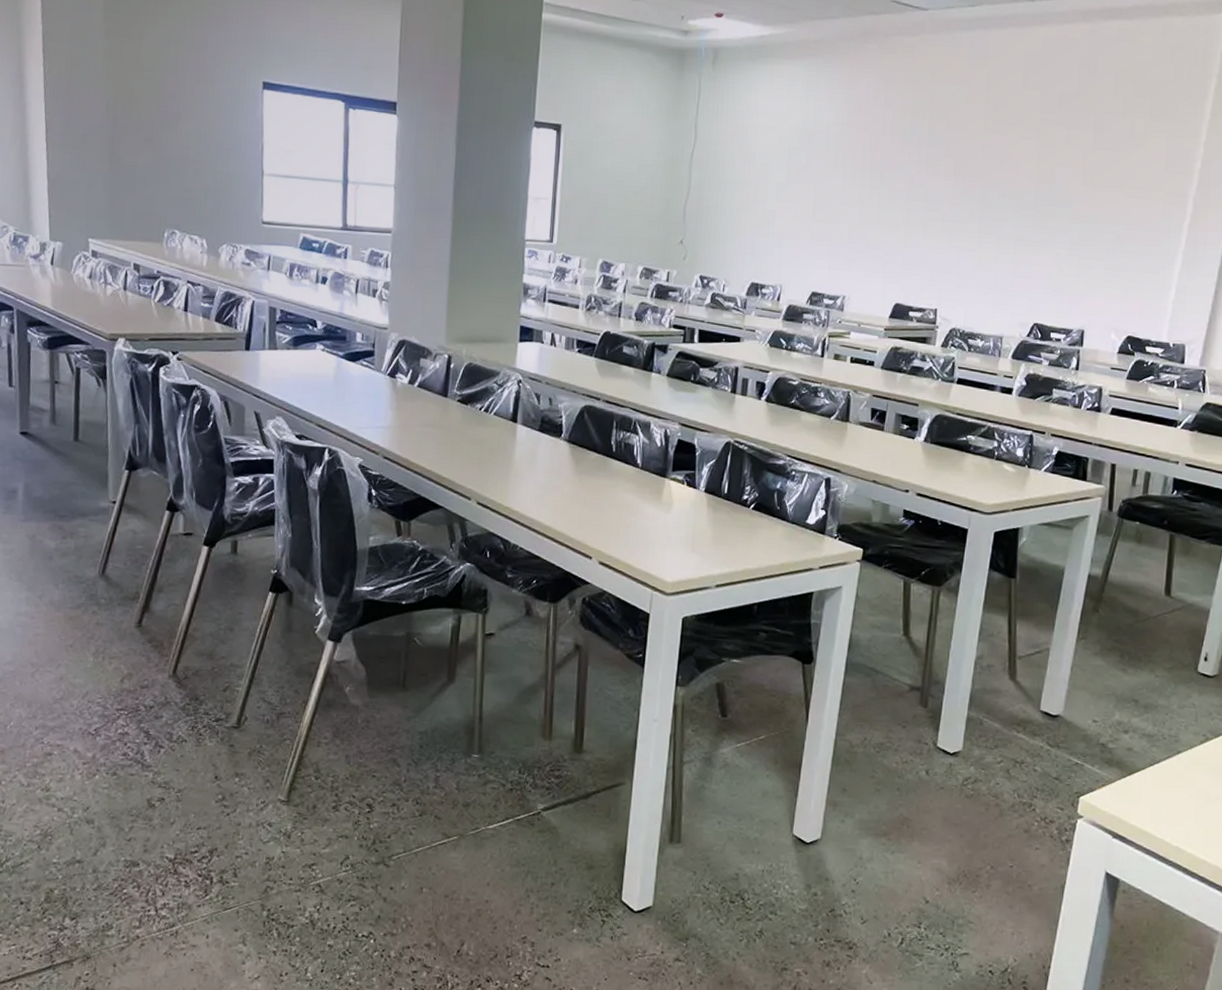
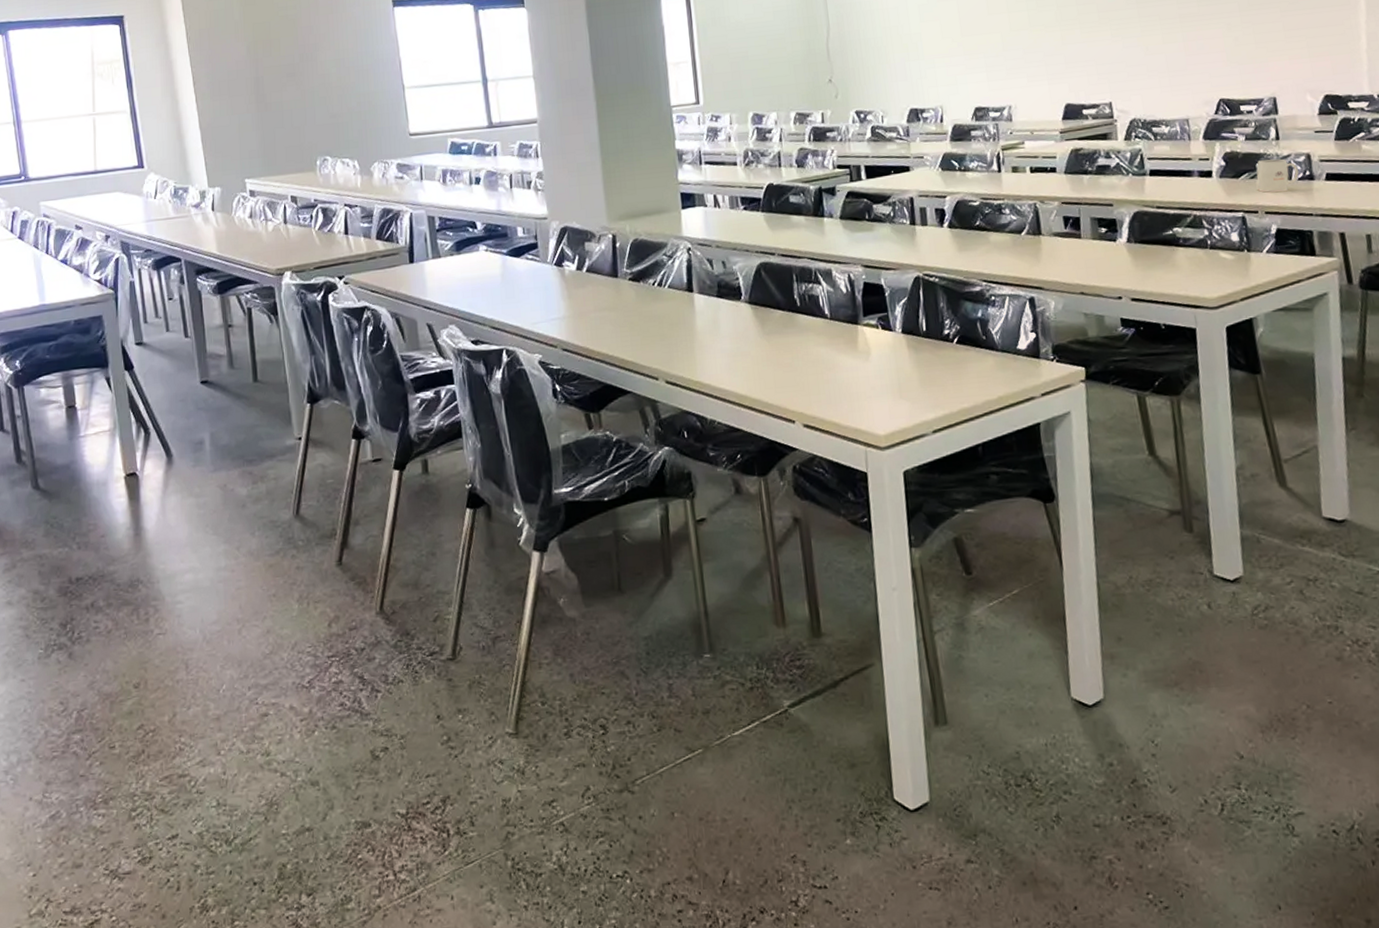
mug: none [1050,385,1089,419] -> present [1256,158,1299,193]

